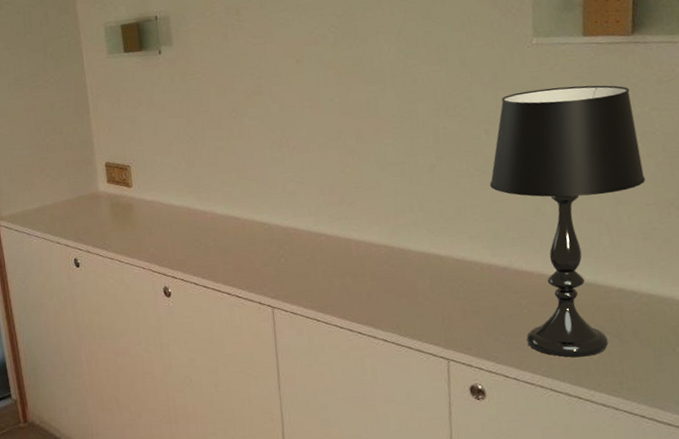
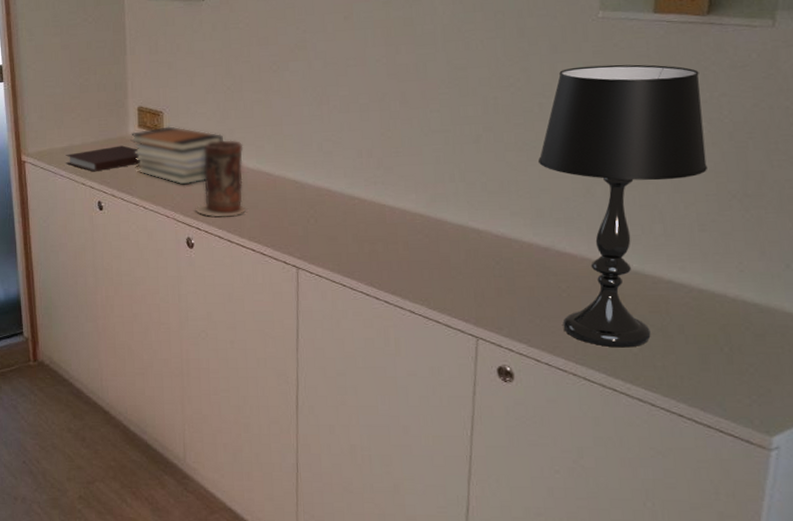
notebook: none [38,201,113,230] -> present [65,145,141,172]
book stack: none [100,179,193,236] -> present [130,126,225,185]
vase: none [169,188,219,265] -> present [195,140,247,218]

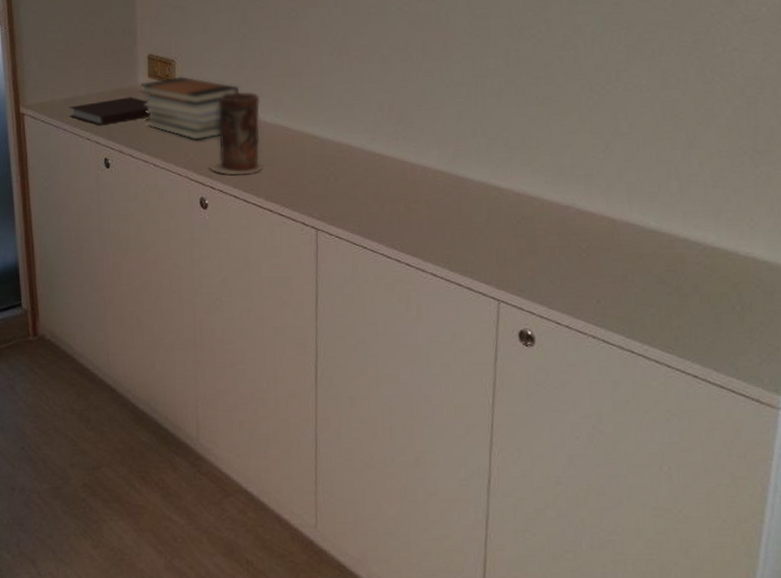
table lamp: present [537,64,708,348] -> none [558,17,721,309]

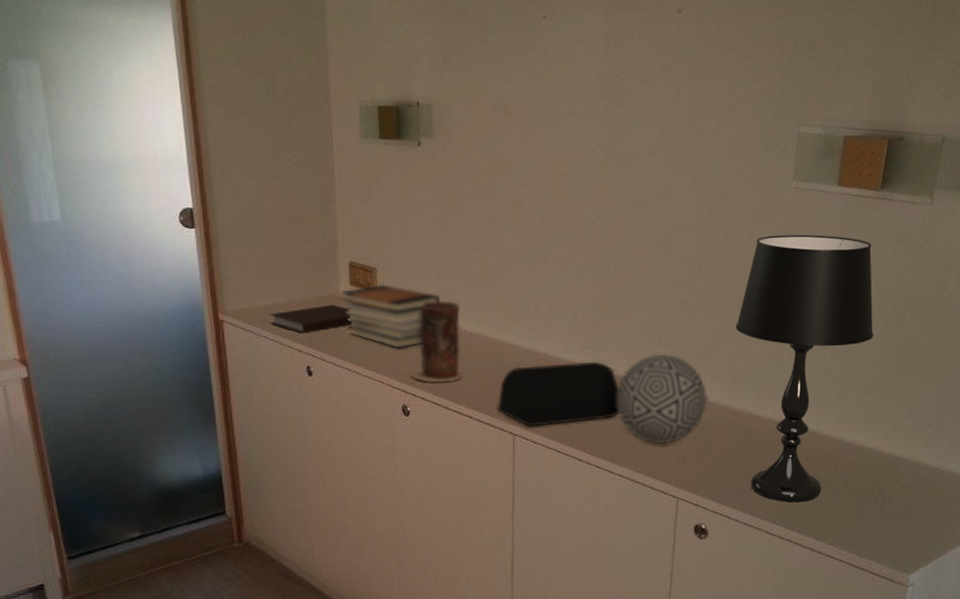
speaker: none [299,152,432,221] -> present [497,361,620,427]
decorative ball: none [428,144,530,242] -> present [617,353,708,445]
table lamp: none [558,17,721,309] -> present [735,234,874,503]

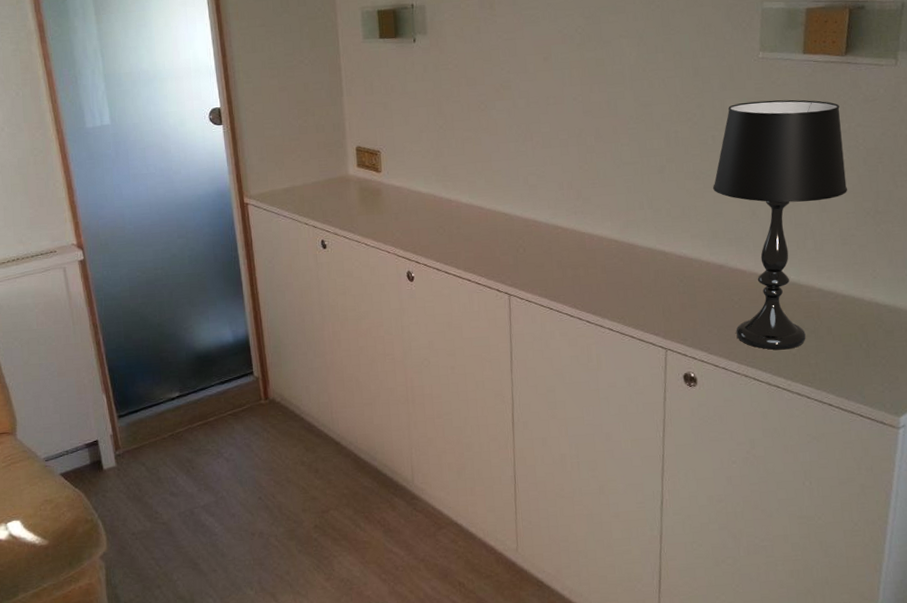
notebook: present [269,304,354,334] -> none [288,185,362,212]
book stack: present [341,284,442,349] -> none [350,165,440,221]
vase: present [411,300,464,383] -> none [414,176,462,251]
speaker: present [497,361,620,427] -> none [493,224,607,287]
decorative ball: present [617,353,708,445] -> none [603,215,690,300]

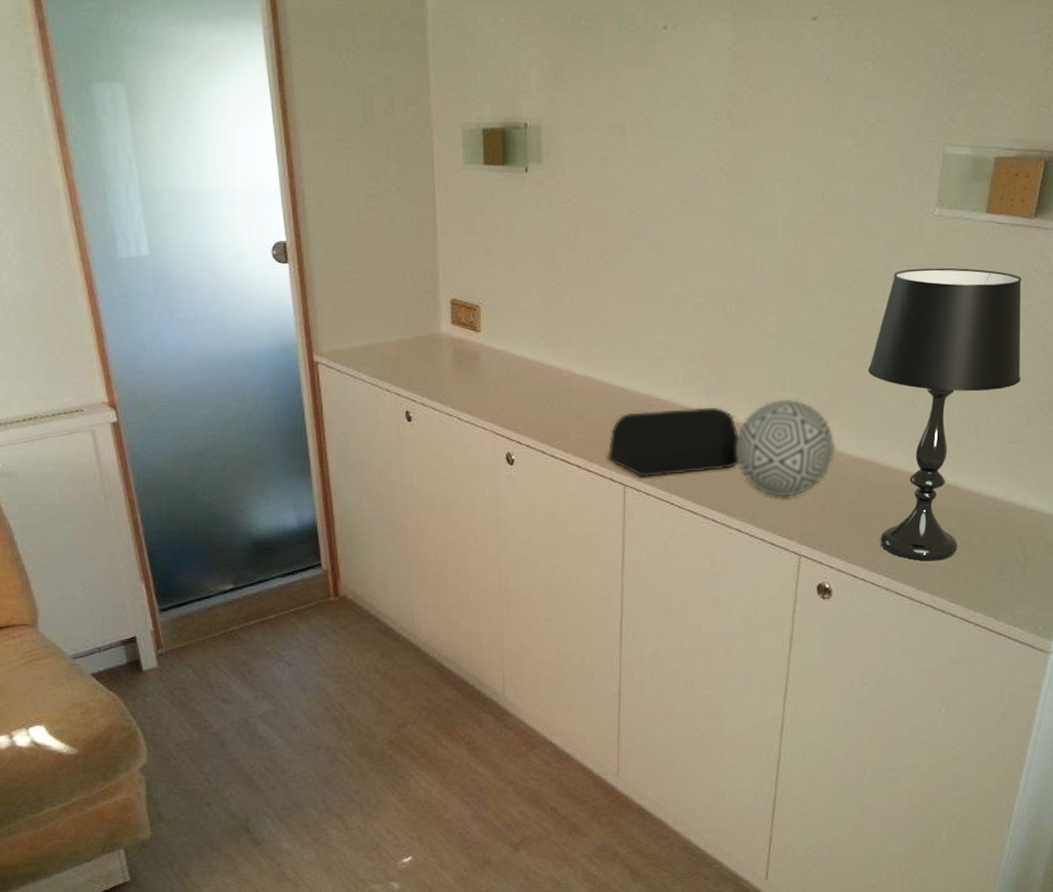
speaker: none [493,224,607,287] -> present [607,406,739,477]
decorative ball: none [603,215,690,300] -> present [736,399,835,497]

